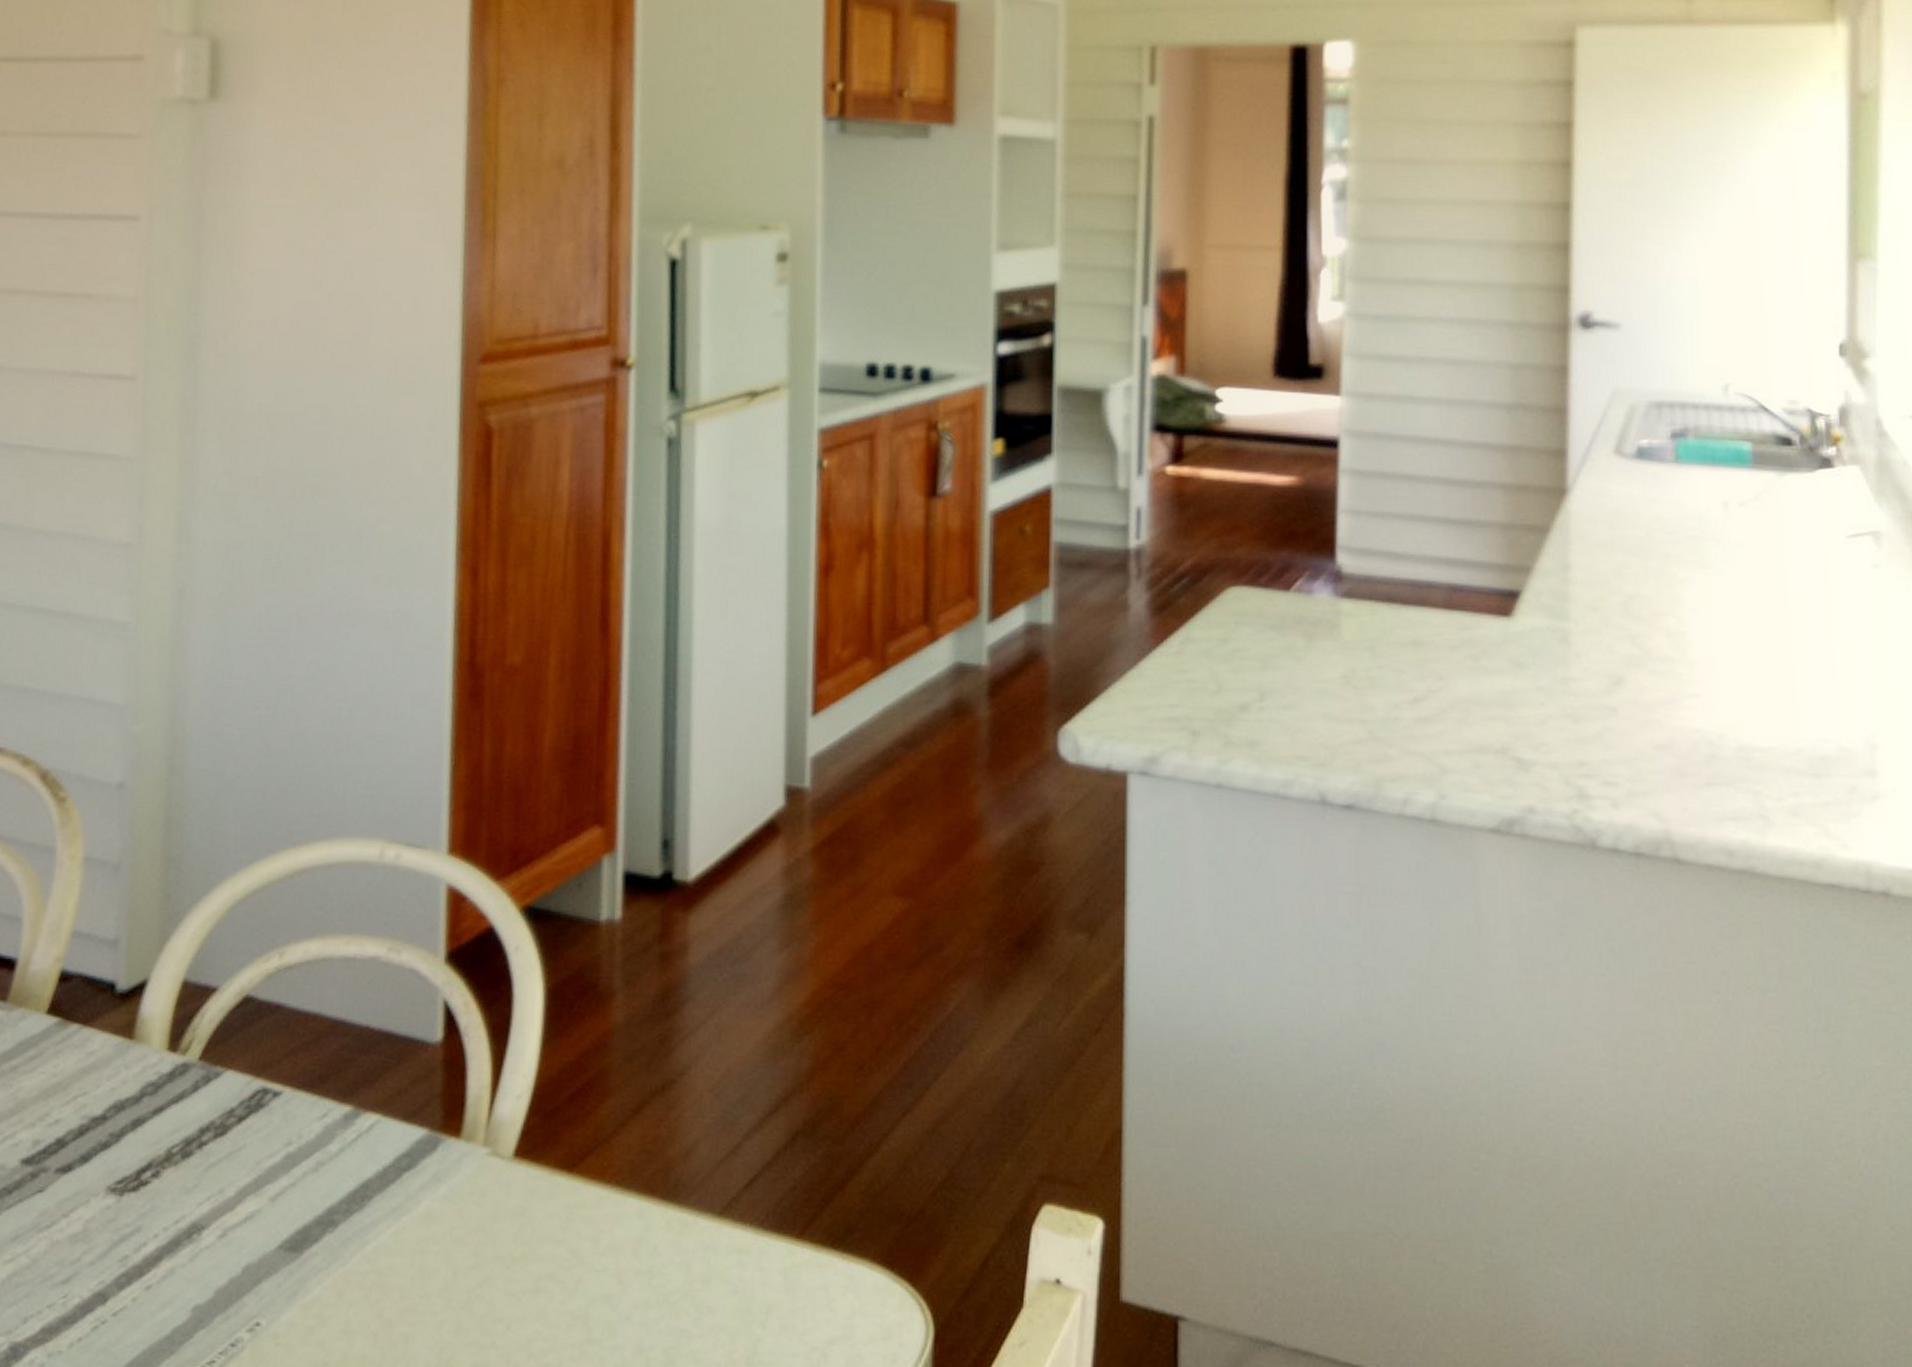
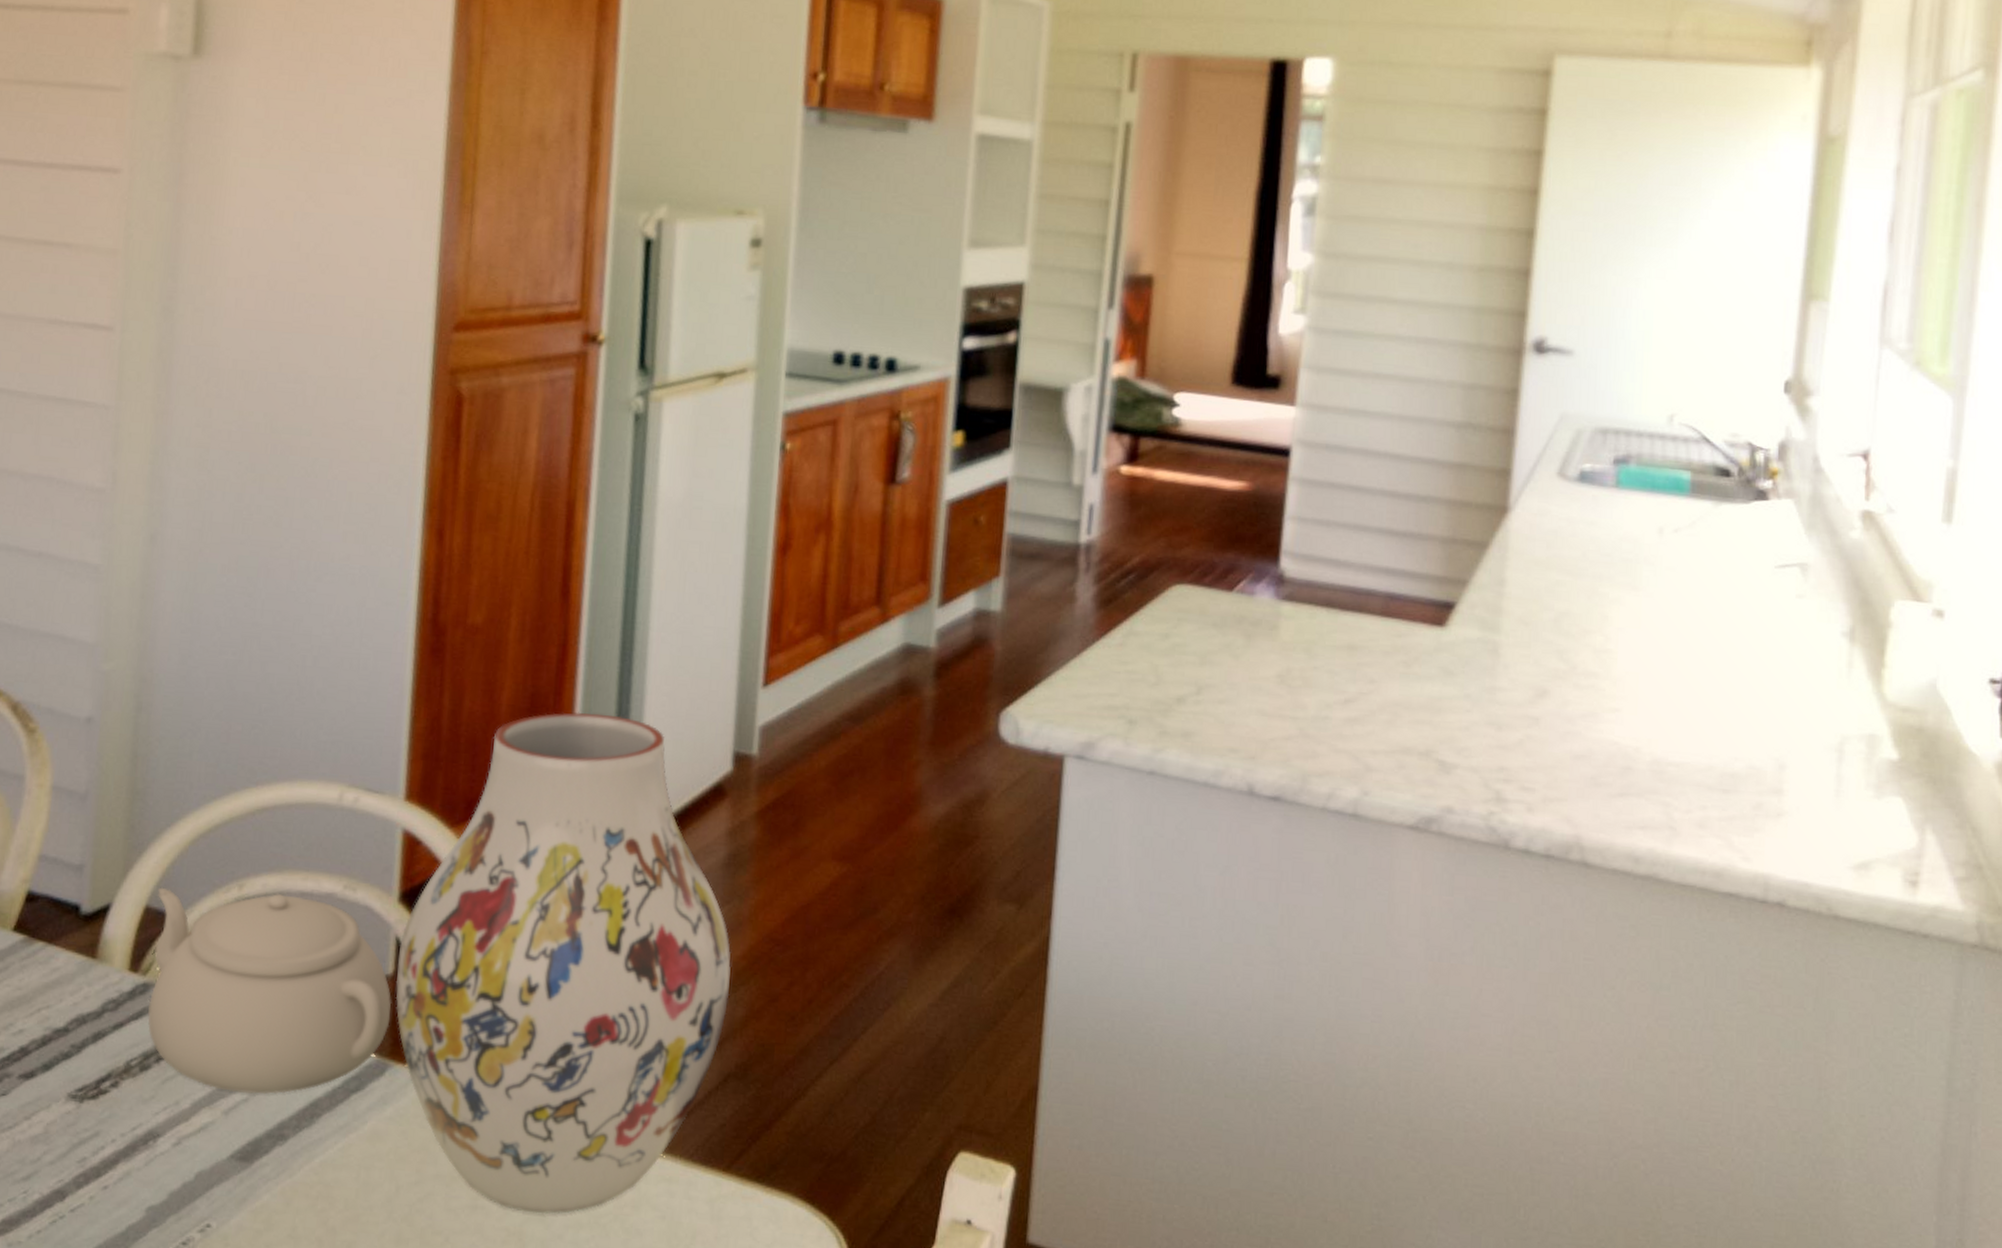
teapot: none [188,959,442,1178] -> present [148,887,392,1095]
vase: none [445,751,794,1295] -> present [395,712,732,1215]

